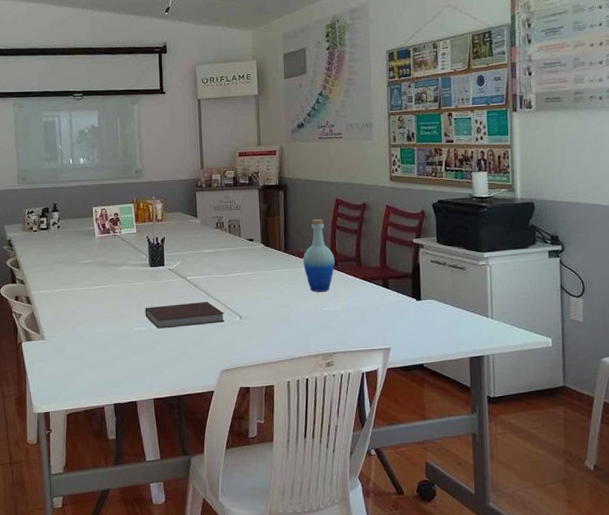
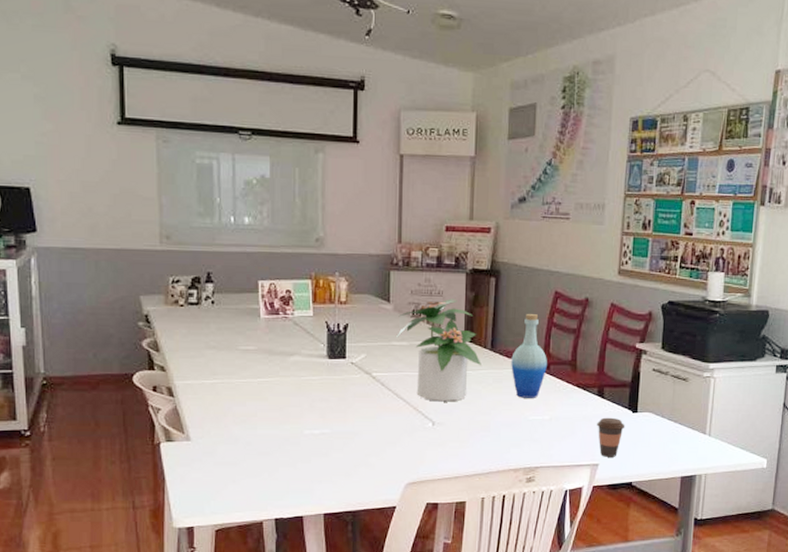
notebook: present [145,302,225,329] -> none [318,403,414,433]
potted plant: none [205,211,278,299] -> present [396,298,481,402]
coffee cup: none [385,305,411,342] -> present [597,417,625,457]

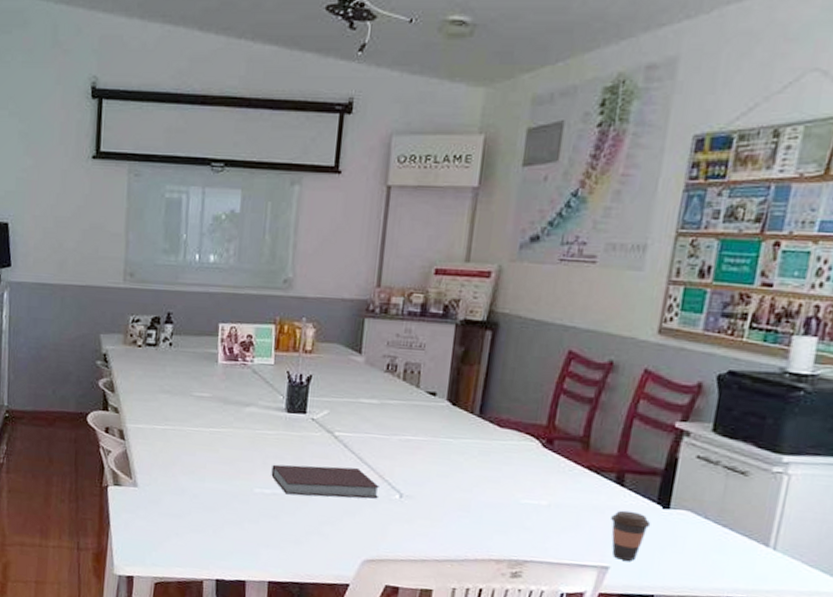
notebook: none [318,403,414,433] -> present [271,464,379,499]
potted plant: present [396,298,481,402] -> none [366,353,466,473]
bottle: present [511,314,547,398] -> none [502,376,551,478]

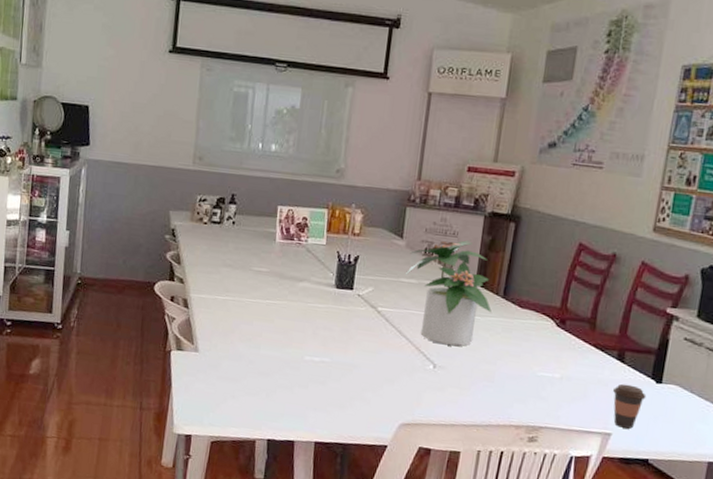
notebook: present [271,464,379,499] -> none [320,335,416,369]
potted plant: none [366,353,466,473] -> present [406,240,492,347]

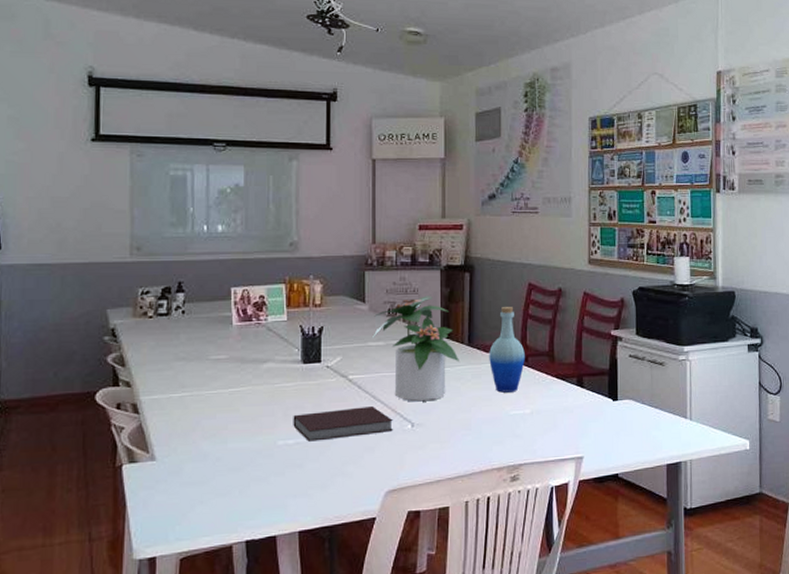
notebook: none [320,335,416,369] -> present [293,406,393,442]
bottle: none [523,264,564,354] -> present [489,307,525,393]
coffee cup: present [613,383,647,429] -> none [579,407,607,449]

